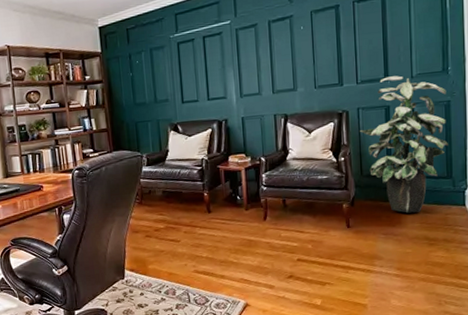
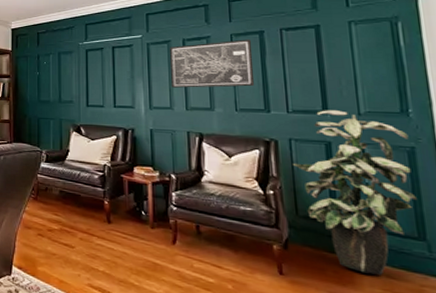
wall art: none [257,15,331,73] -> present [170,39,255,88]

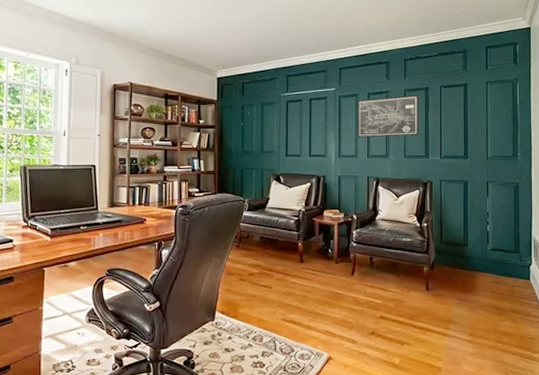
indoor plant: present [293,110,418,275] -> none [442,155,517,282]

